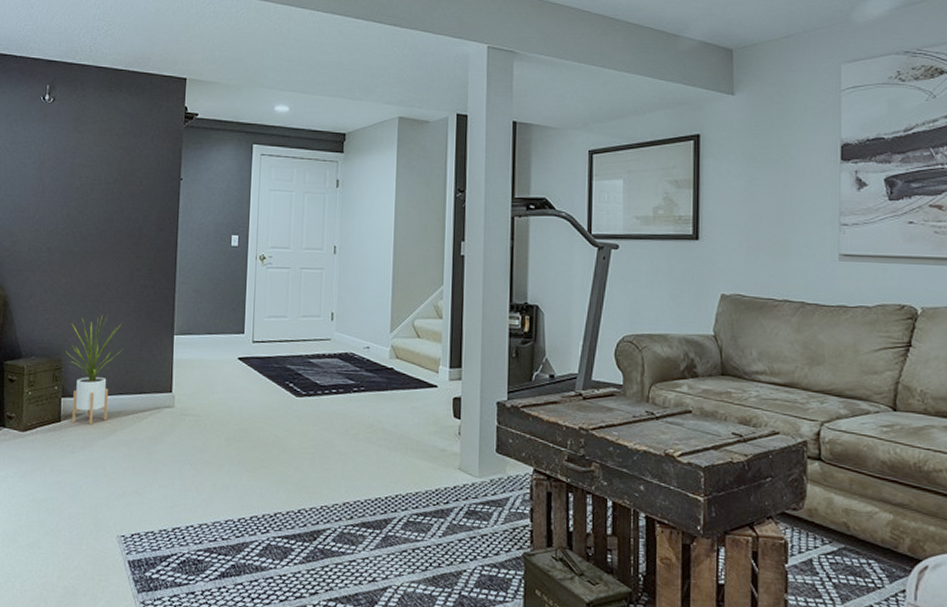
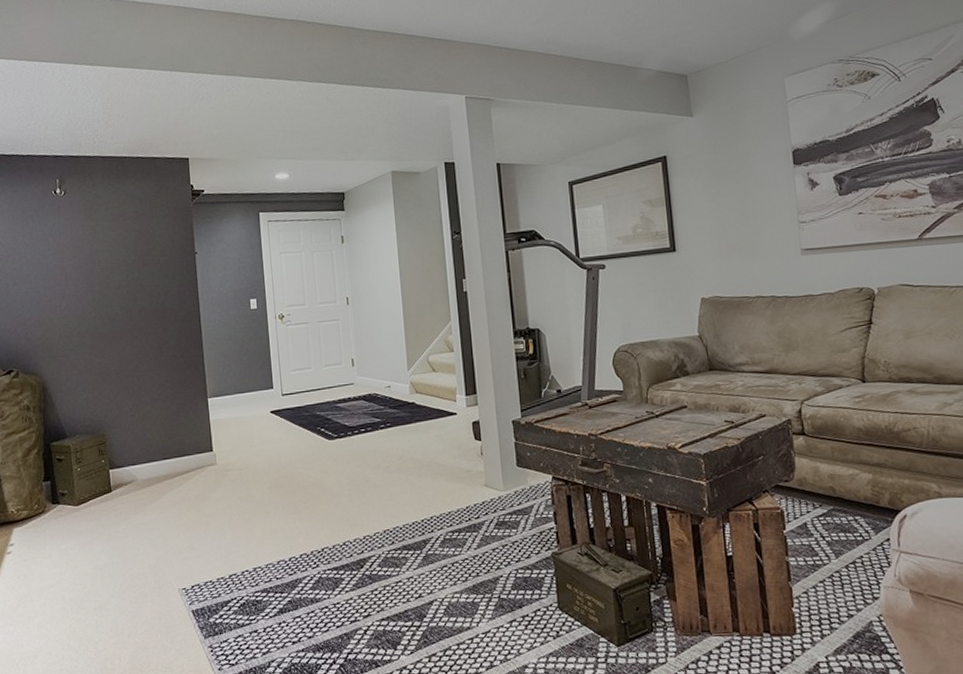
house plant: present [65,315,122,425] -> none [107,388,161,491]

